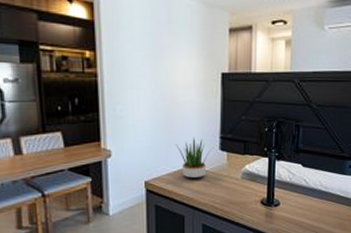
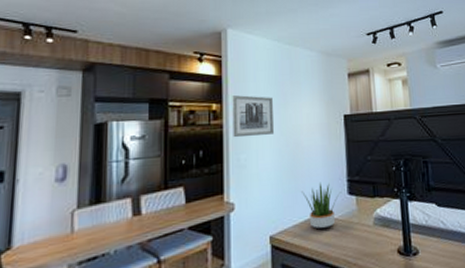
wall art: none [106,44,149,88] -> present [232,95,274,138]

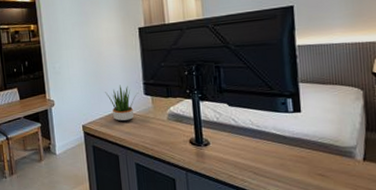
wall art: present [232,95,274,138] -> none [45,16,80,51]

